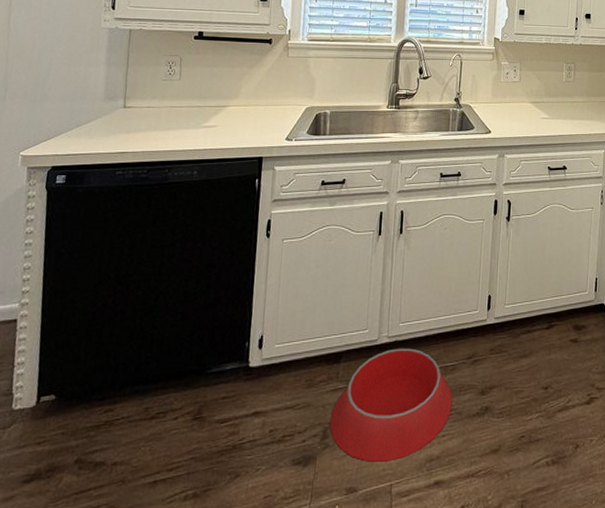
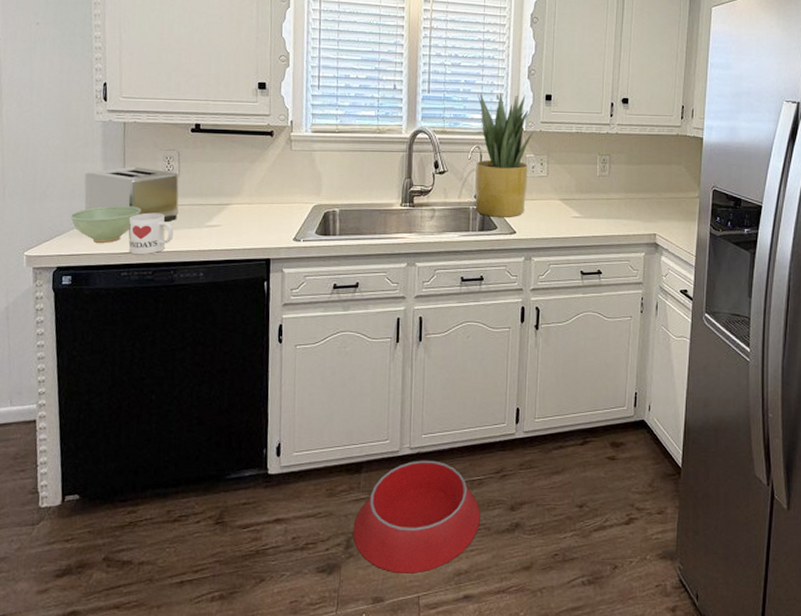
bowl: none [69,107,141,143] -> present [69,205,142,243]
toaster: none [84,70,180,123] -> present [84,166,179,222]
mug: none [125,114,171,154] -> present [128,212,174,255]
planter: none [455,8,511,118] -> present [475,93,536,217]

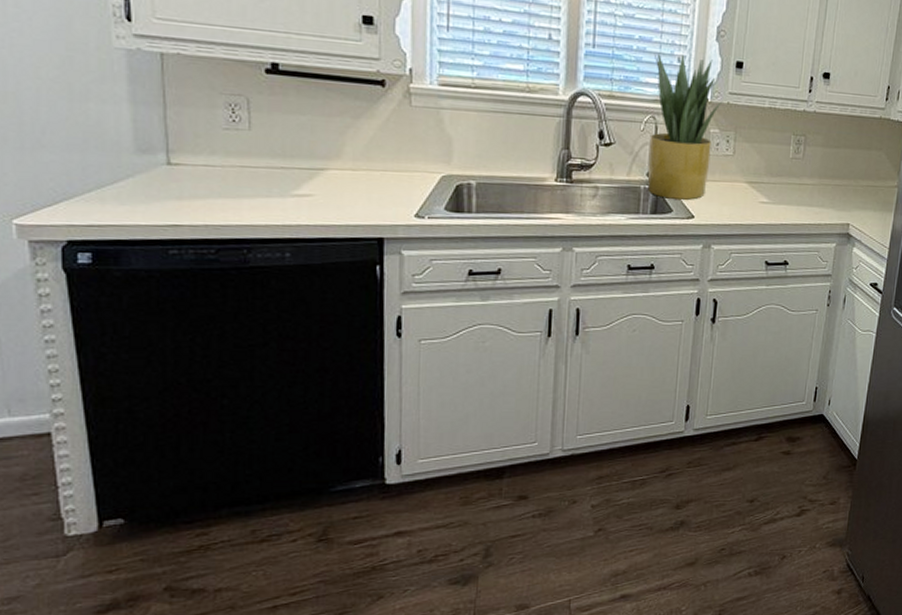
bowl: present [69,205,142,243] -> none [82,163,195,212]
toaster: present [84,166,179,222] -> none [102,112,251,188]
mug: present [128,212,174,255] -> none [176,174,245,229]
pet bowl: present [353,460,481,574] -> none [492,462,643,579]

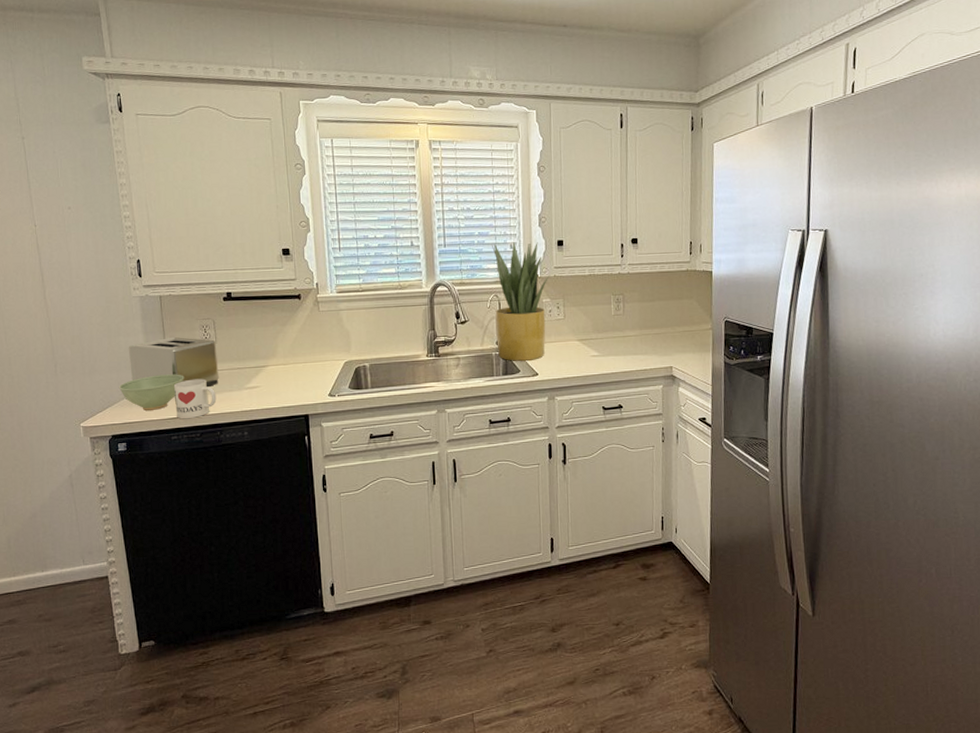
bowl: none [82,163,195,212] -> present [118,374,184,410]
toaster: none [102,112,251,188] -> present [128,336,219,387]
mug: none [176,174,245,229] -> present [173,378,217,420]

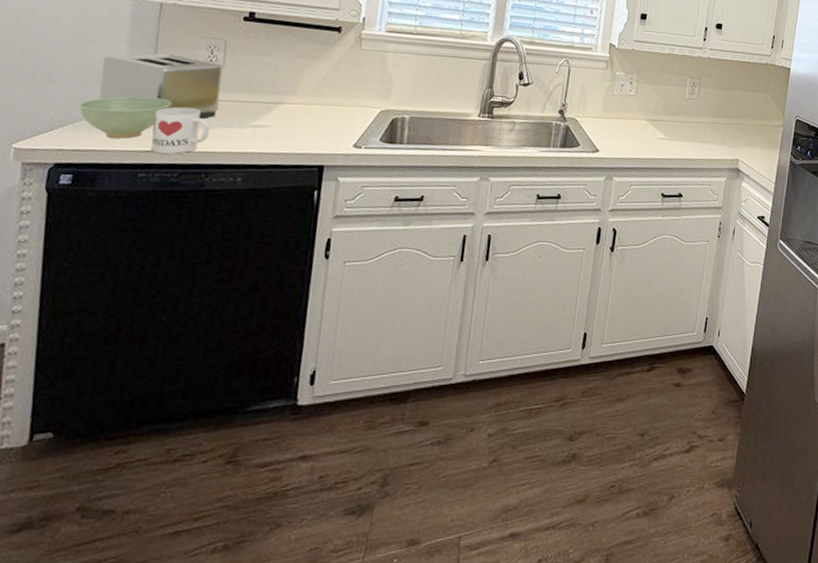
planter: present [491,242,550,361] -> none [559,6,629,135]

